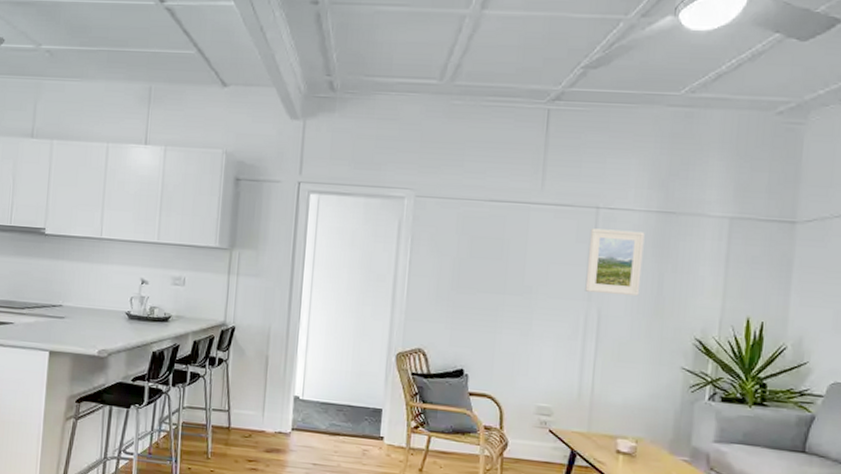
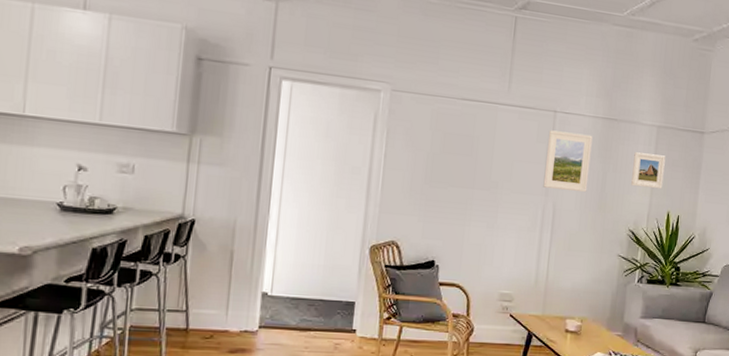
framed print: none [696,249,742,291] -> present [631,152,666,189]

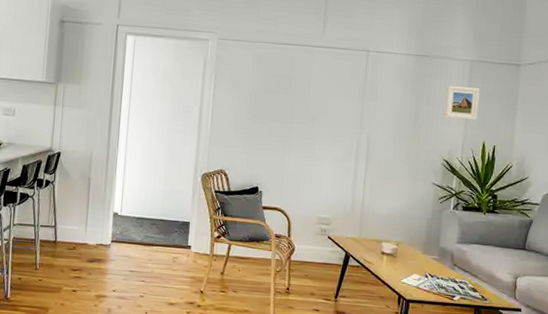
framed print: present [543,130,593,192] -> none [357,68,405,124]

